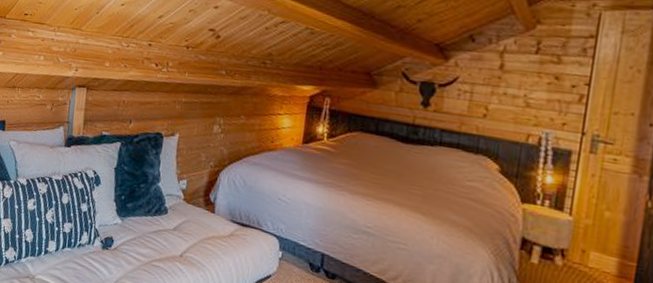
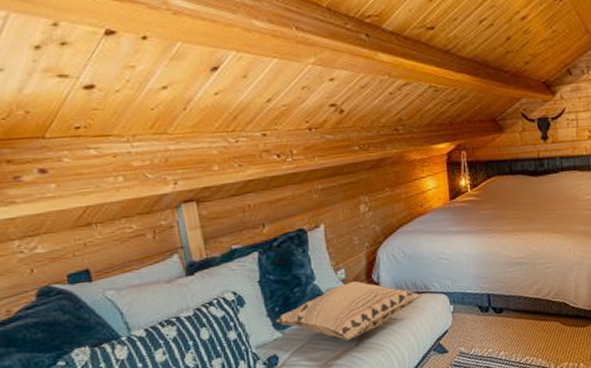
decorative pillow: none [119,193,253,249] -> present [275,280,422,341]

